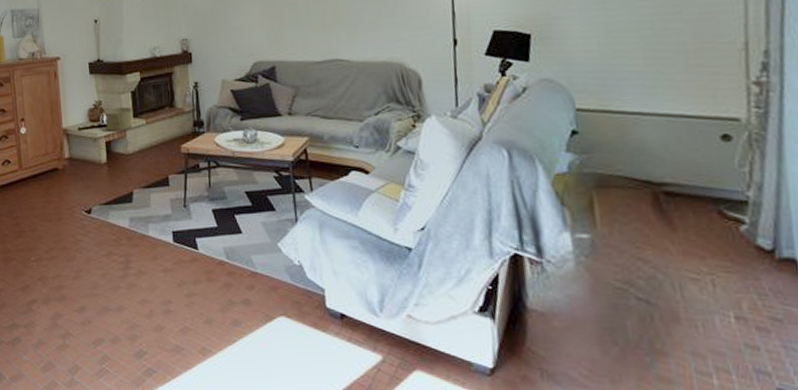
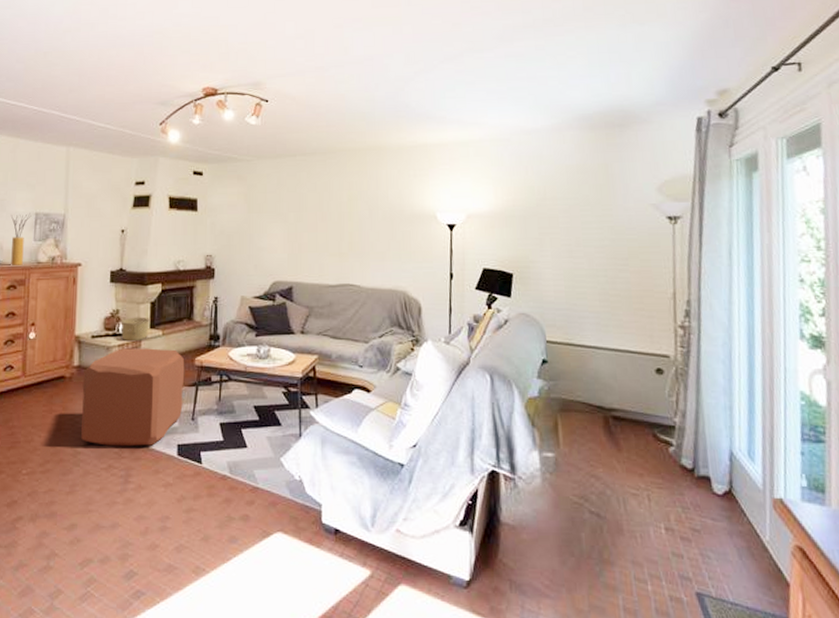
pouf: none [75,137,174,235] -> present [81,348,185,447]

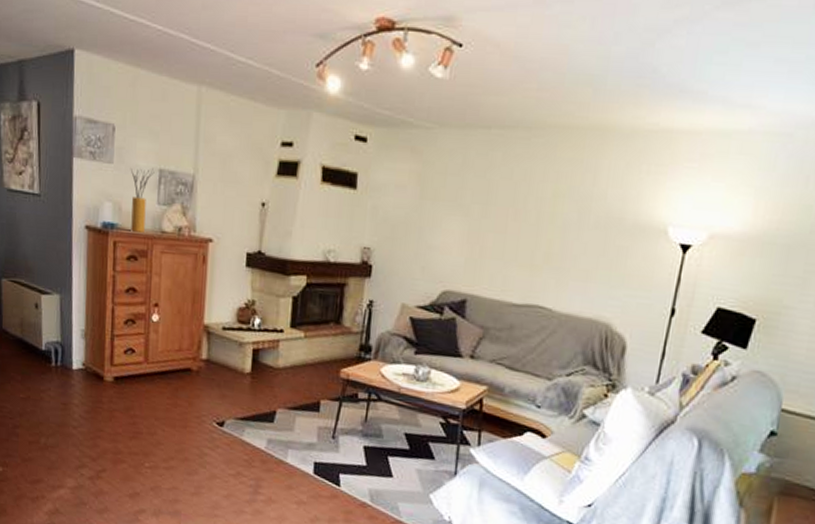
pouf: present [81,348,185,447] -> none [208,346,329,459]
basket: present [121,317,149,342] -> none [256,310,290,341]

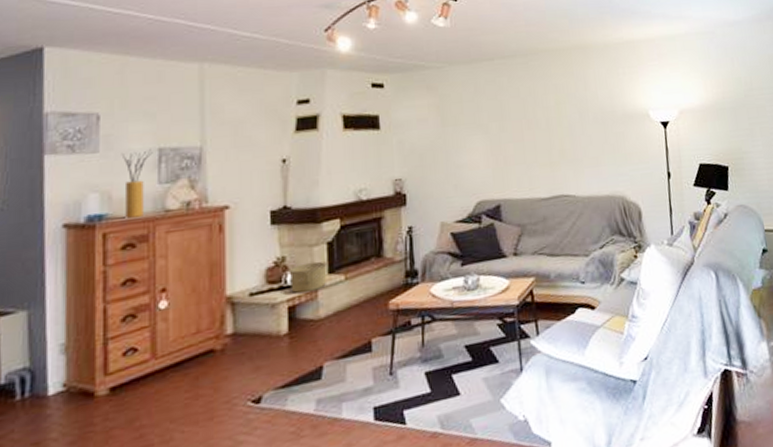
basket: none [256,310,290,341] -> present [288,261,327,294]

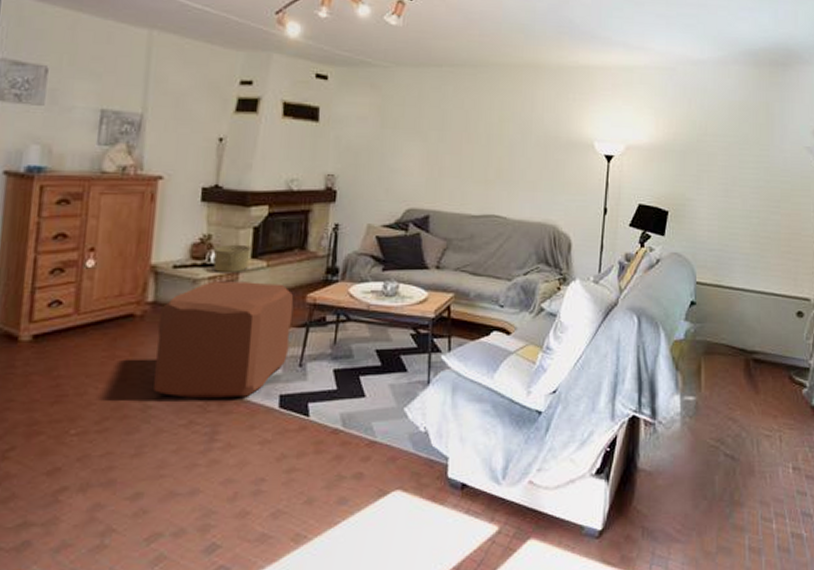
vase: present [121,148,153,220] -> none [63,108,95,176]
pouf: none [240,294,378,428] -> present [153,281,294,399]

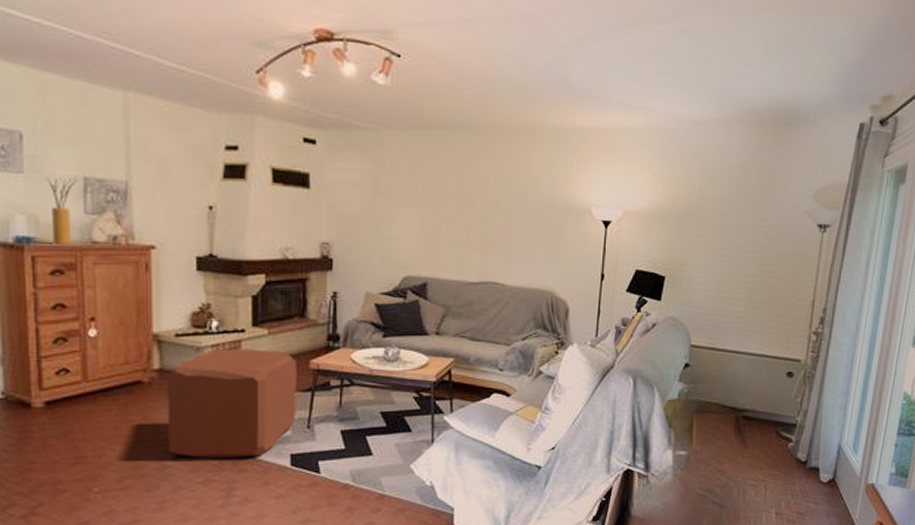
vase: none [63,108,95,176] -> present [46,176,78,246]
basket: present [213,244,251,274] -> none [213,312,251,341]

